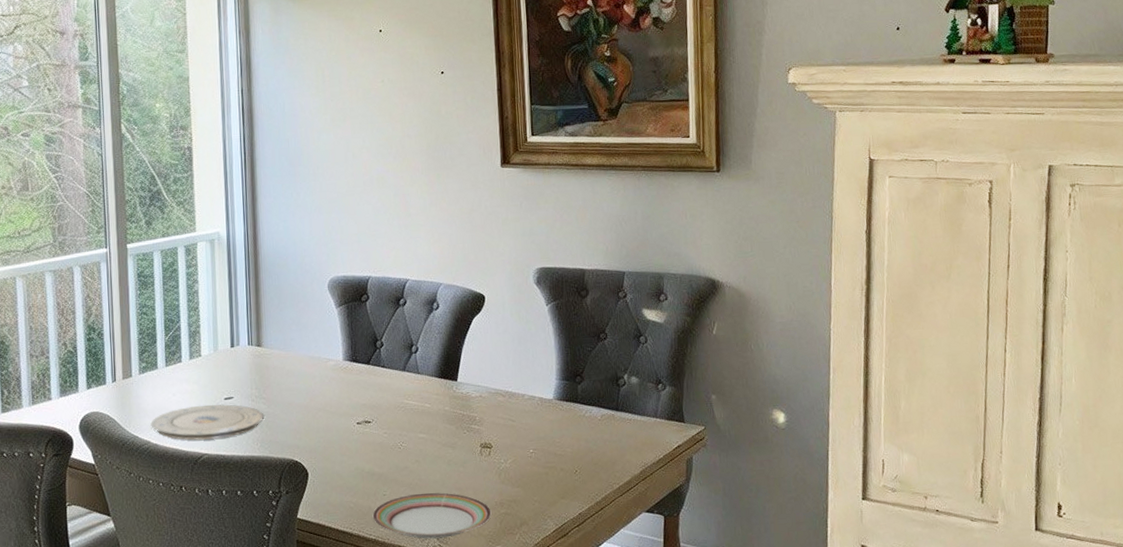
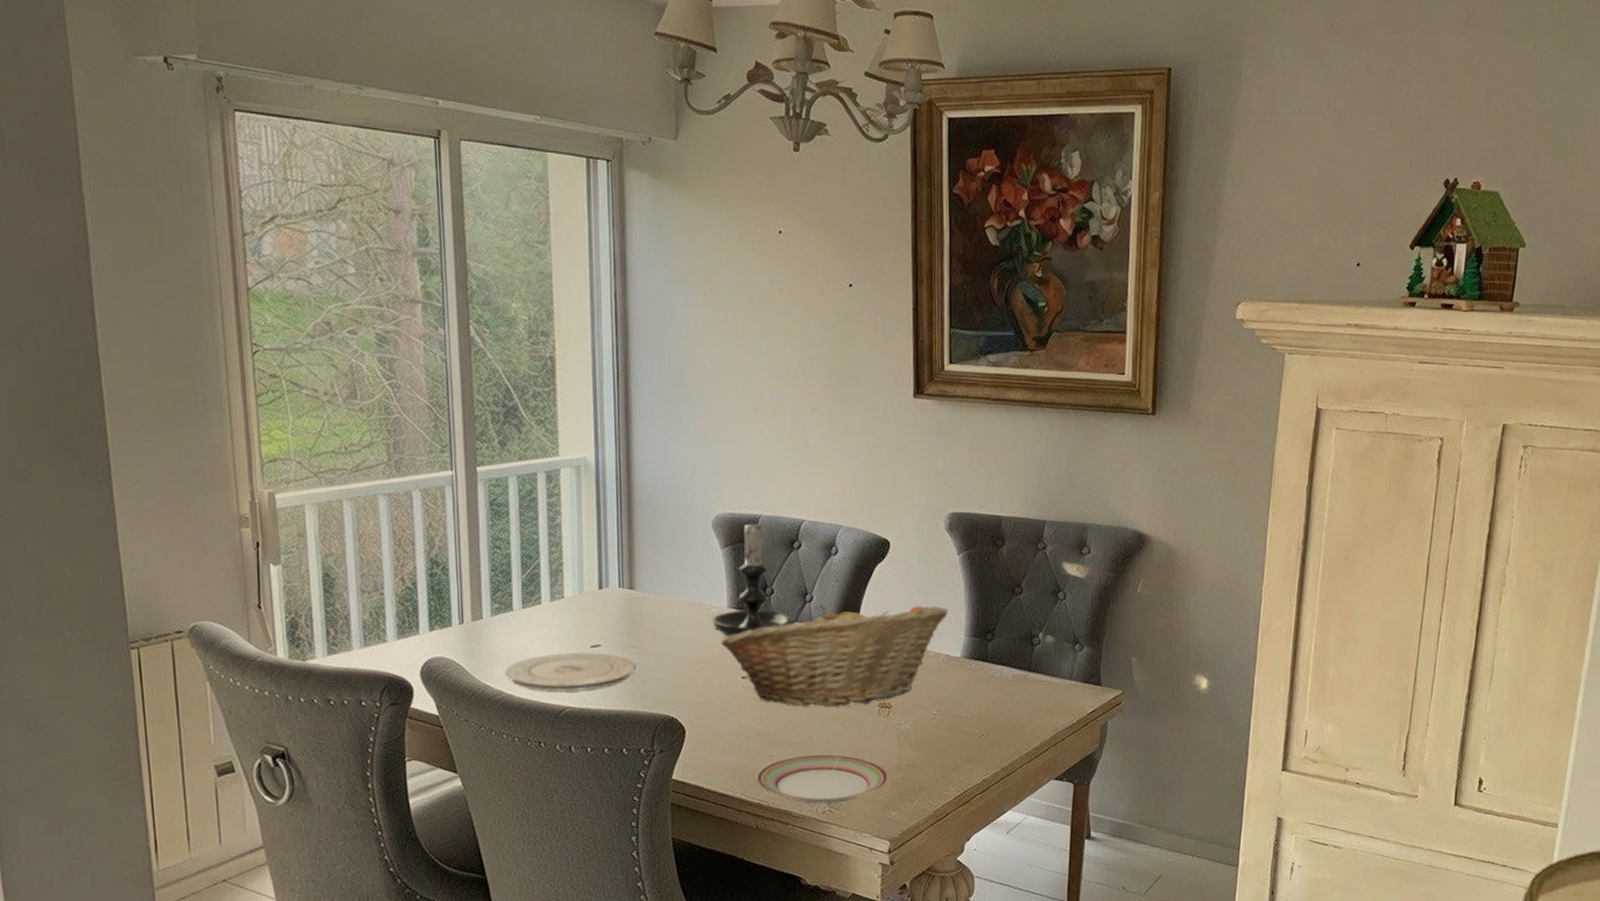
candle holder: none [330,278,405,386] -> present [712,517,798,637]
fruit basket: none [338,352,540,448] -> present [721,604,948,706]

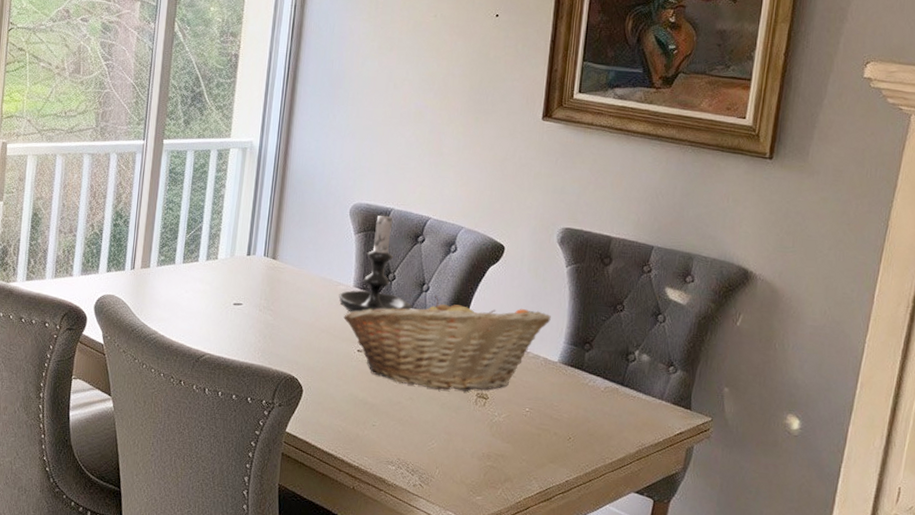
plate: present [504,652,637,692] -> none [160,305,269,342]
plate: present [756,754,888,804] -> none [358,429,477,479]

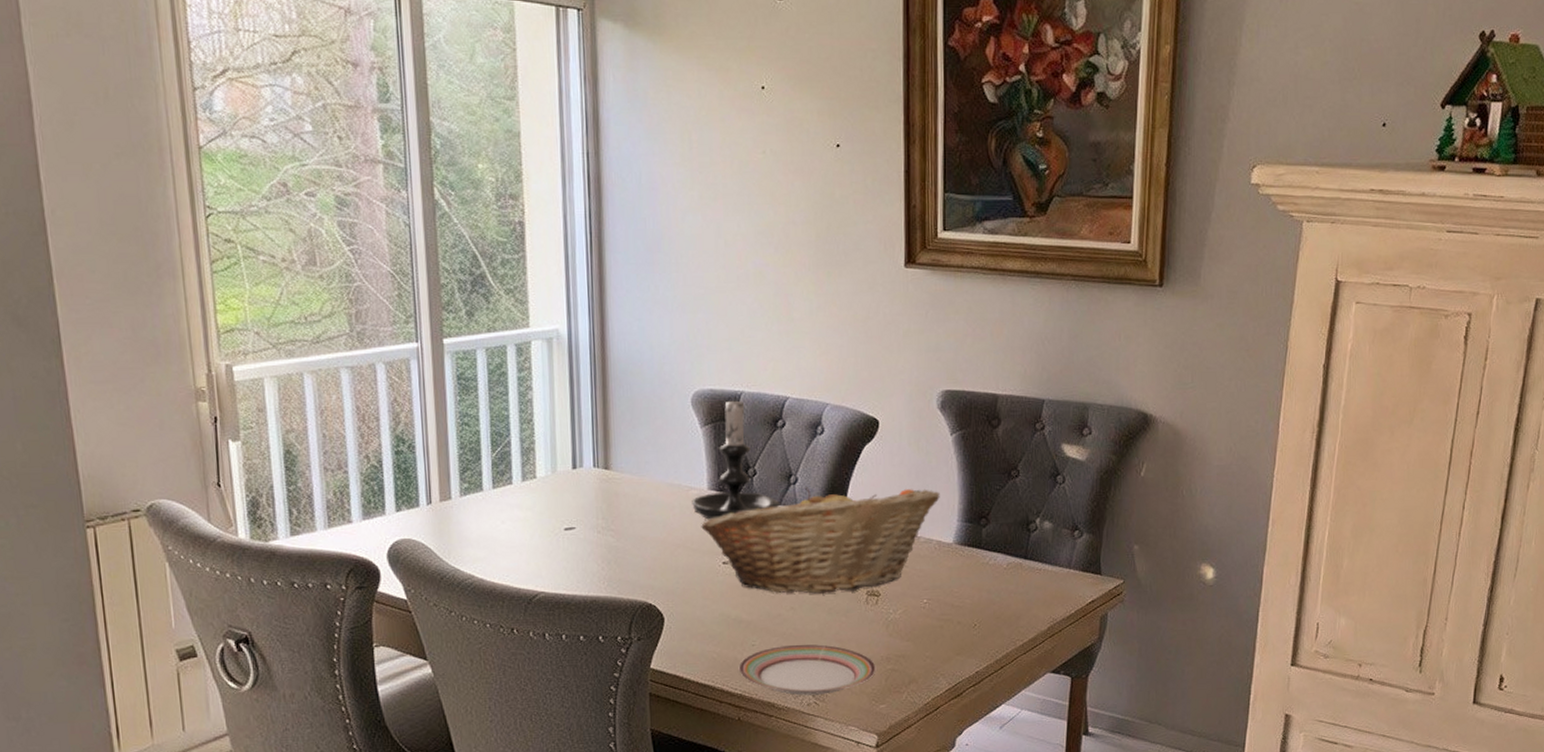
plate: none [358,429,477,479] -> present [738,644,876,696]

